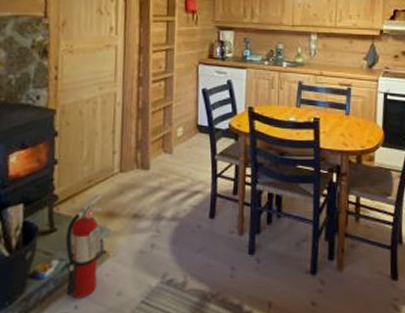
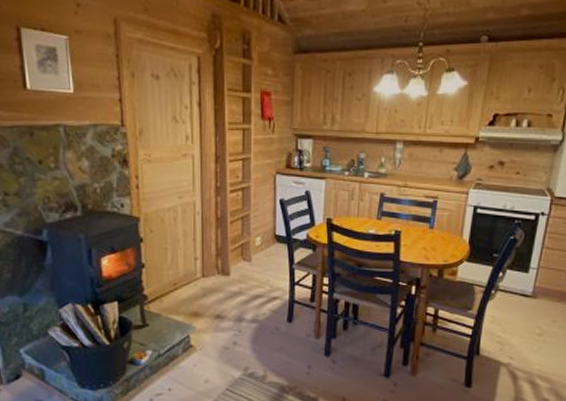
fire extinguisher: present [65,194,102,298] -> none [157,296,189,383]

